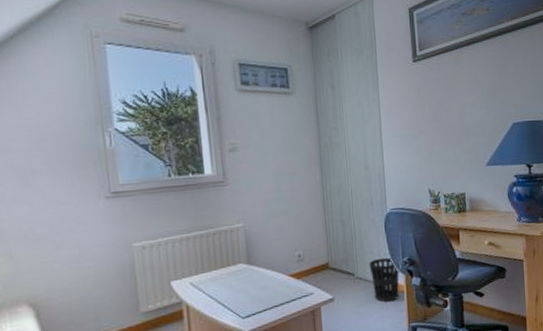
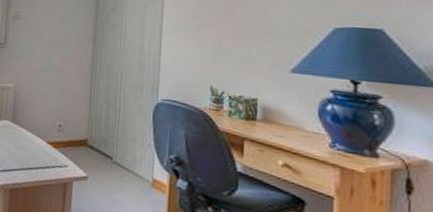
wastebasket: present [369,257,400,302] -> none [129,148,165,199]

